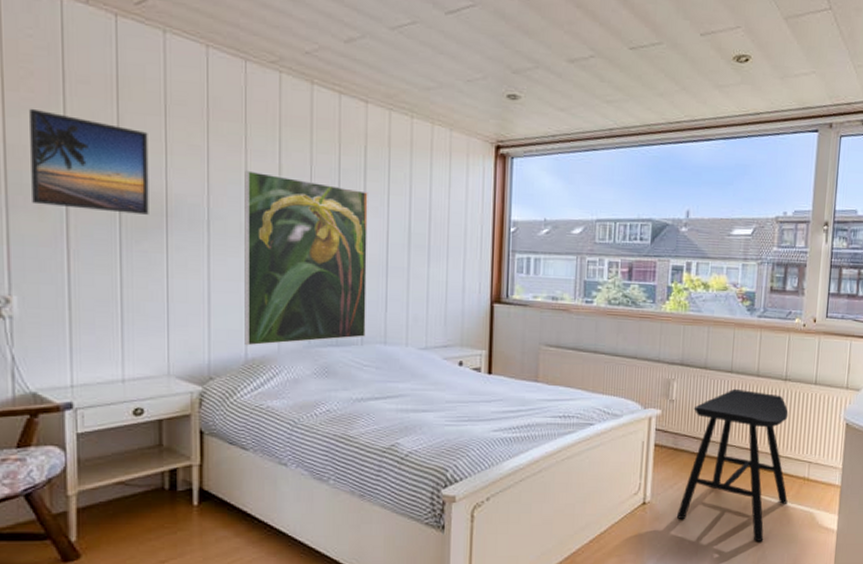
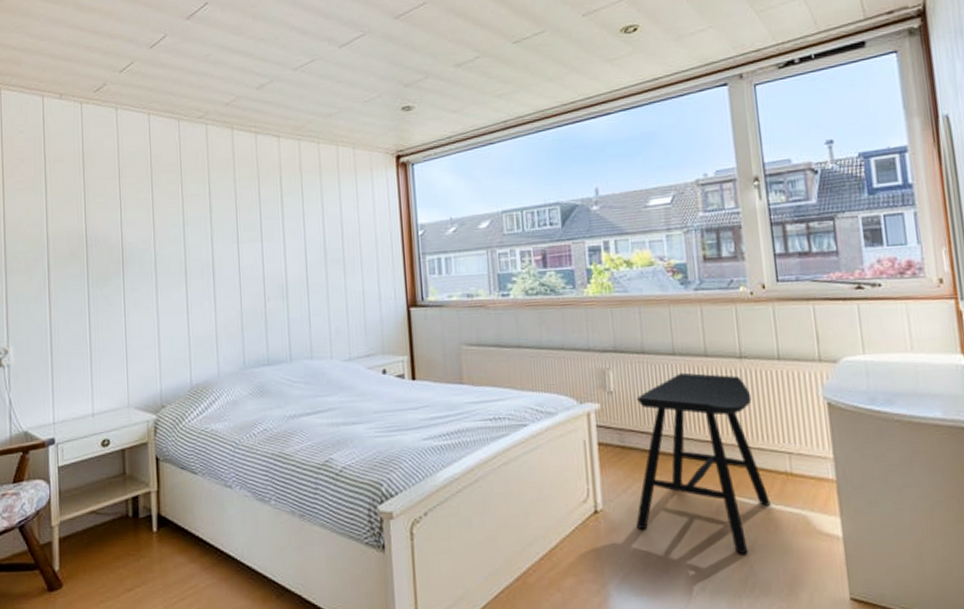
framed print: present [30,108,149,215] -> none [21,188,109,267]
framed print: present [245,170,368,346] -> none [182,213,293,373]

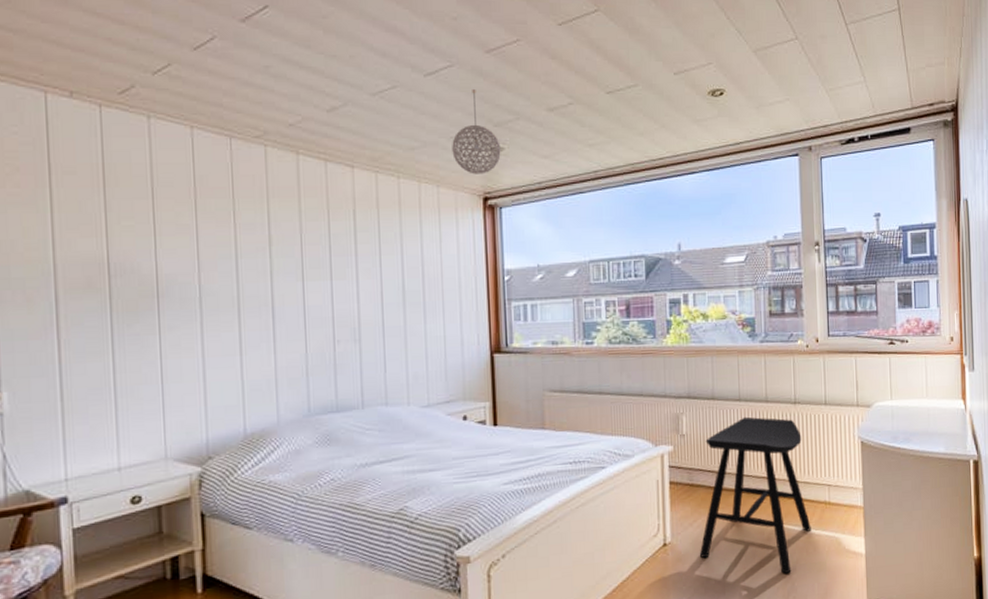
pendant light: none [366,54,412,135] -> present [452,89,501,174]

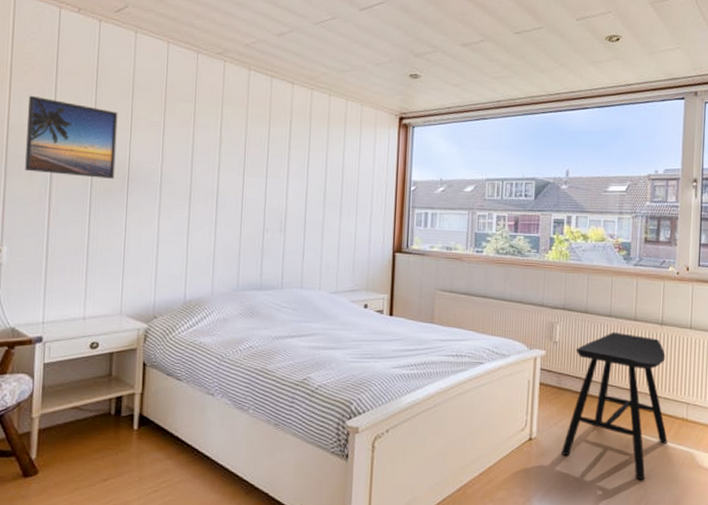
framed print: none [16,203,140,298] -> present [25,95,118,179]
pendant light: present [452,89,501,174] -> none [377,24,418,97]

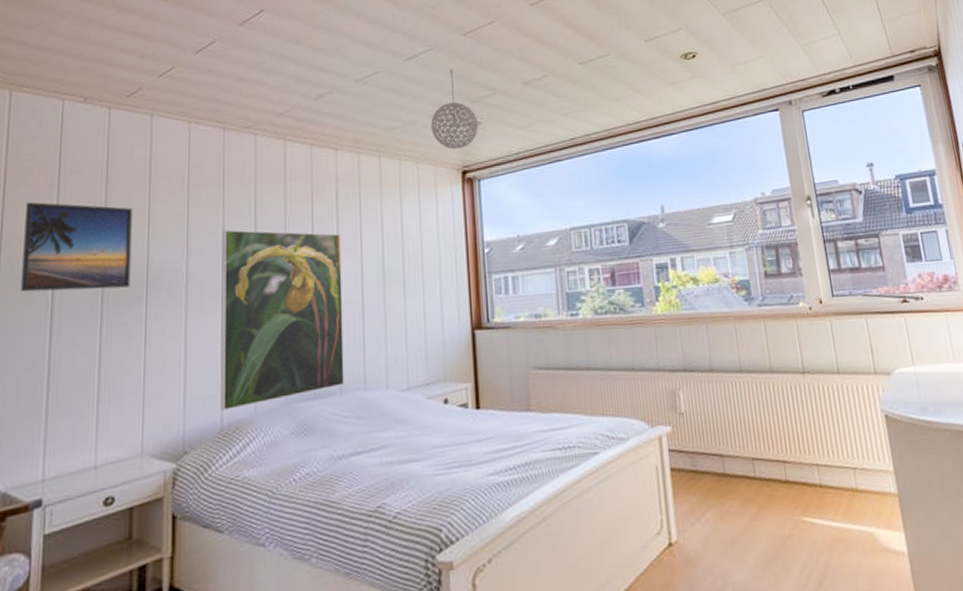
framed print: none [184,141,292,289] -> present [220,229,344,411]
pendant light: none [377,24,418,97] -> present [431,70,479,149]
stool: present [561,331,668,480] -> none [707,390,840,579]

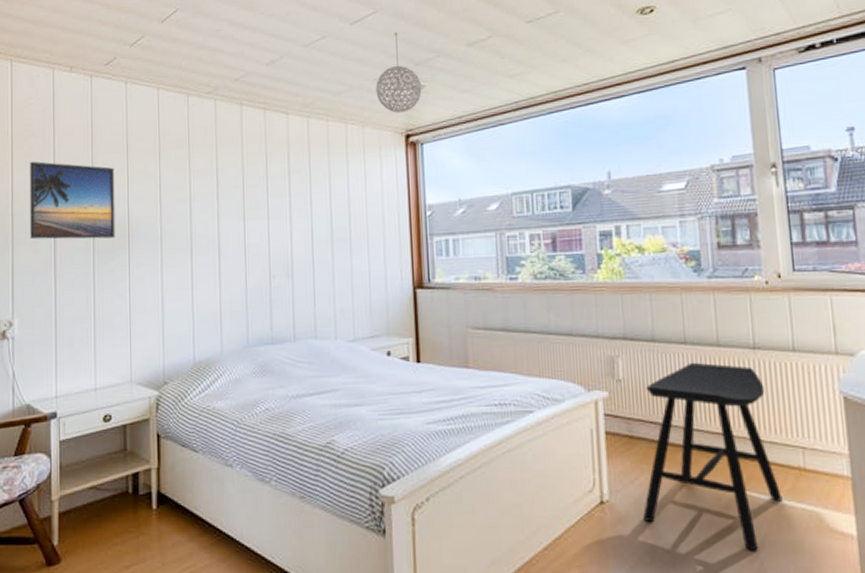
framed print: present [220,229,344,411] -> none [189,188,297,350]
stool: none [707,390,840,579] -> present [642,362,783,550]

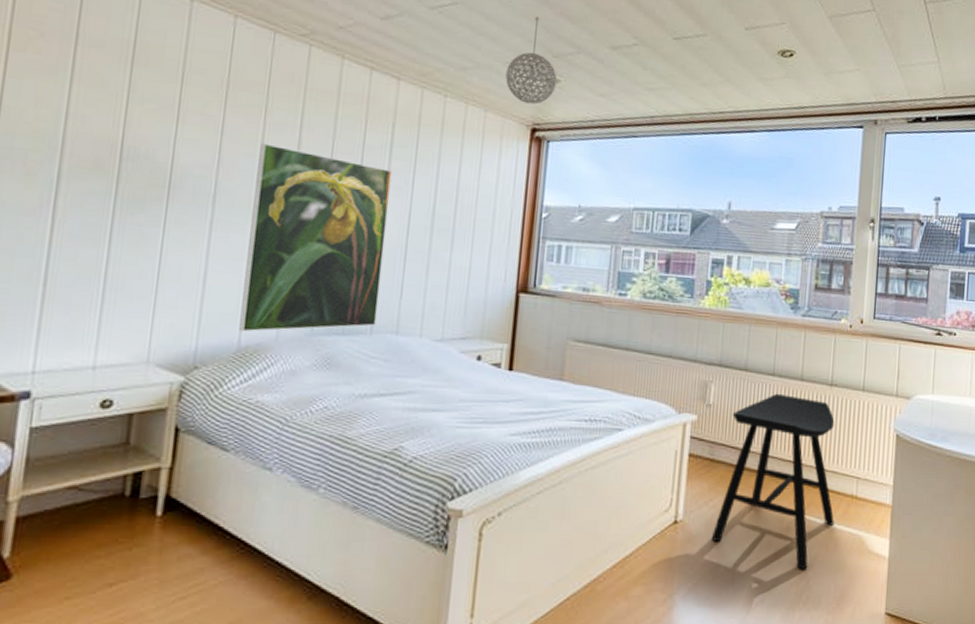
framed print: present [30,161,115,240] -> none [21,70,161,186]
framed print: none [189,188,297,350] -> present [239,143,392,332]

